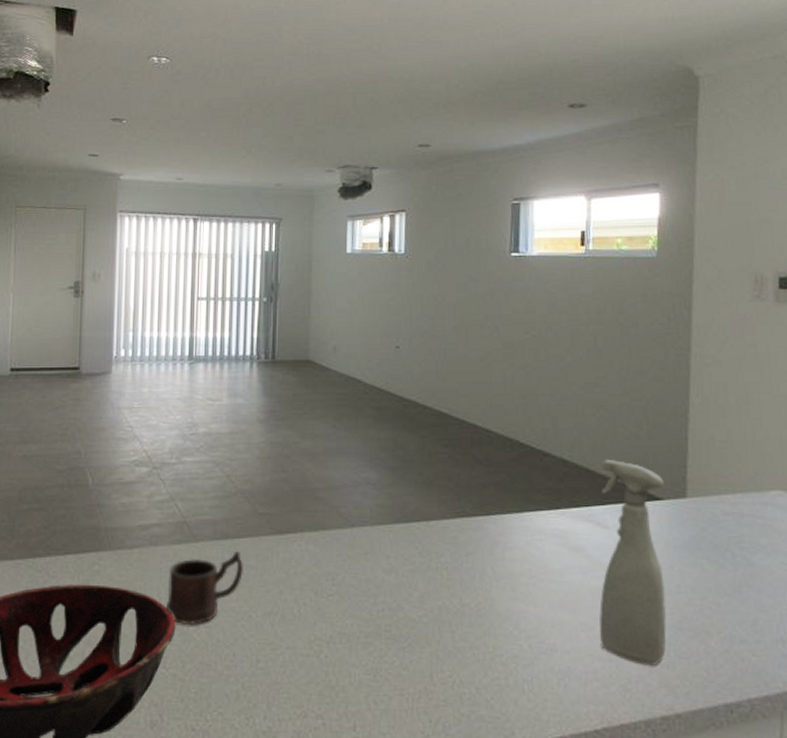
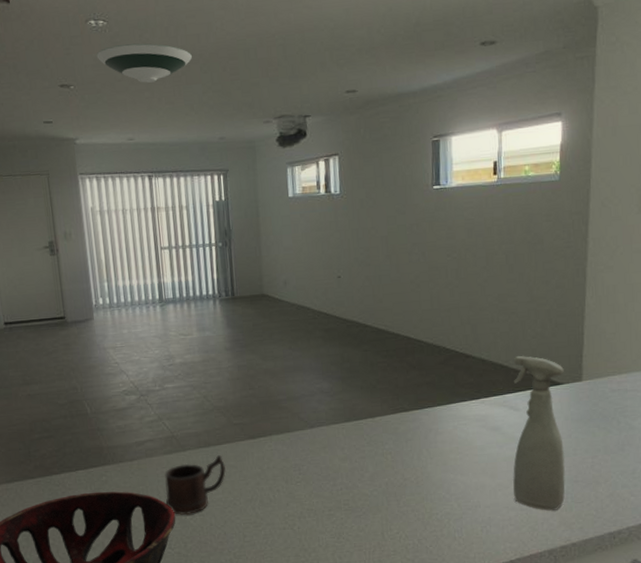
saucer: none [154,82,256,122] -> present [96,43,193,83]

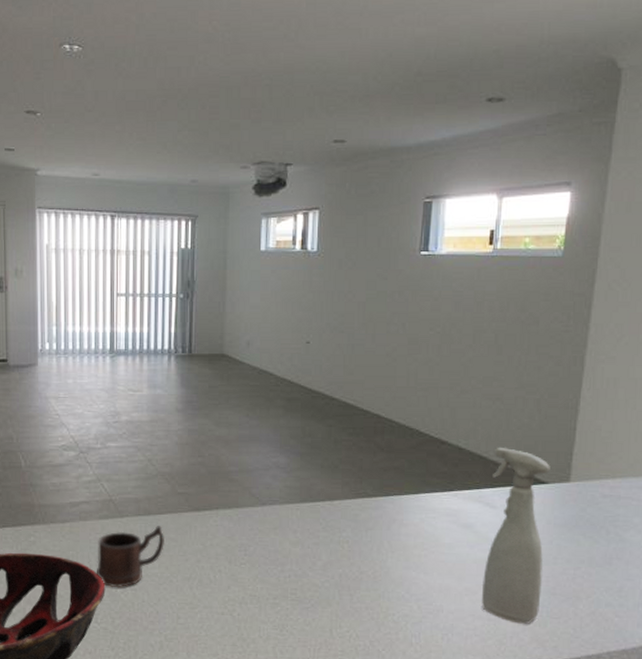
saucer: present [96,43,193,83] -> none [68,72,171,116]

